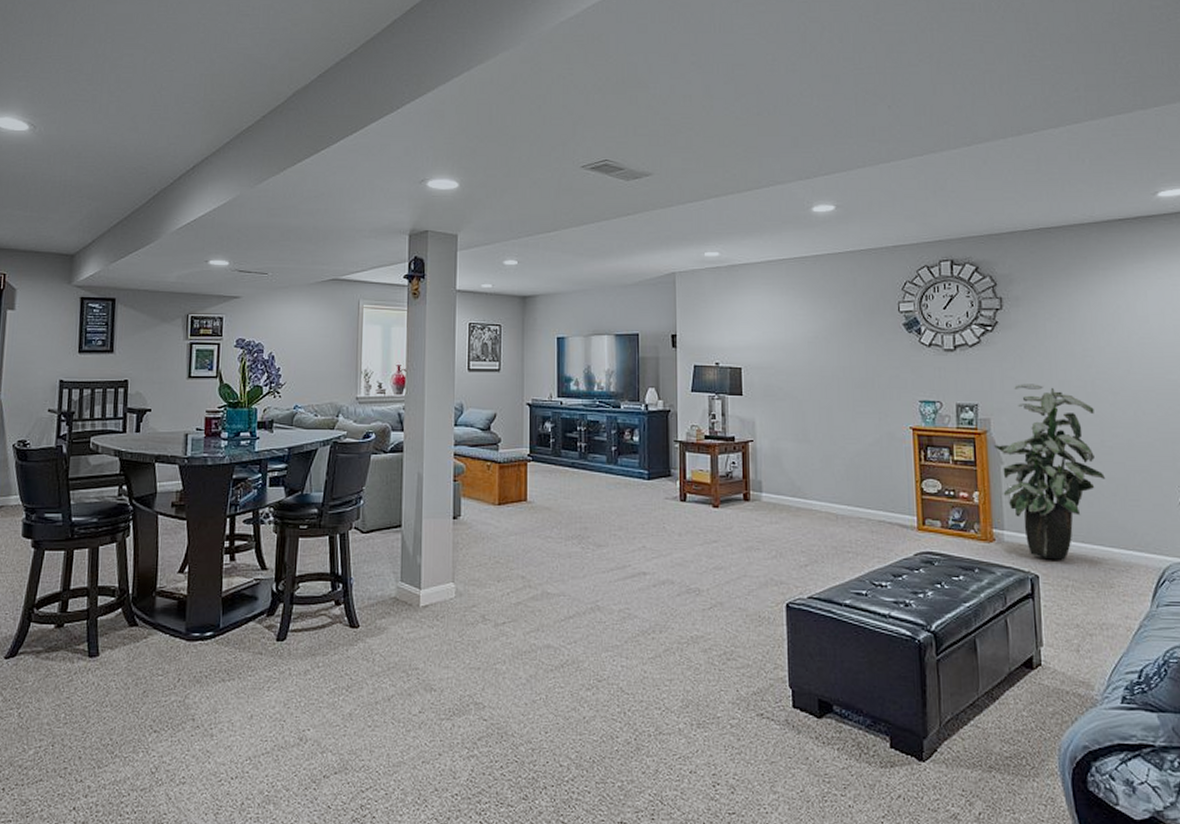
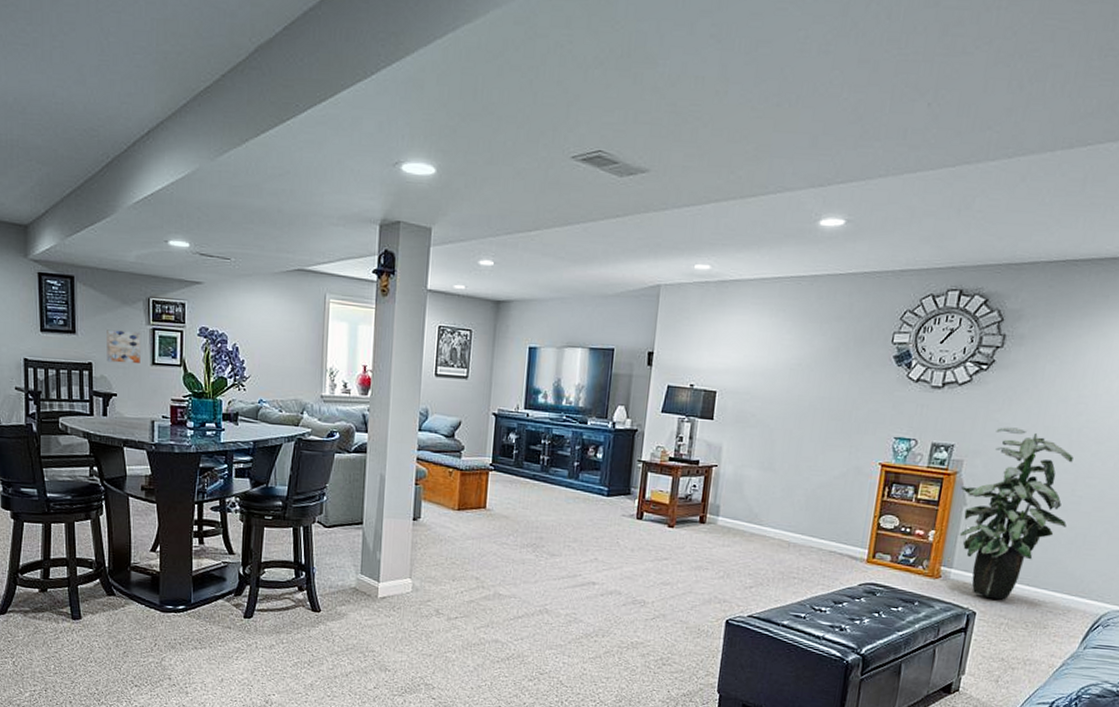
wall art: none [143,347,178,379] -> present [106,329,141,364]

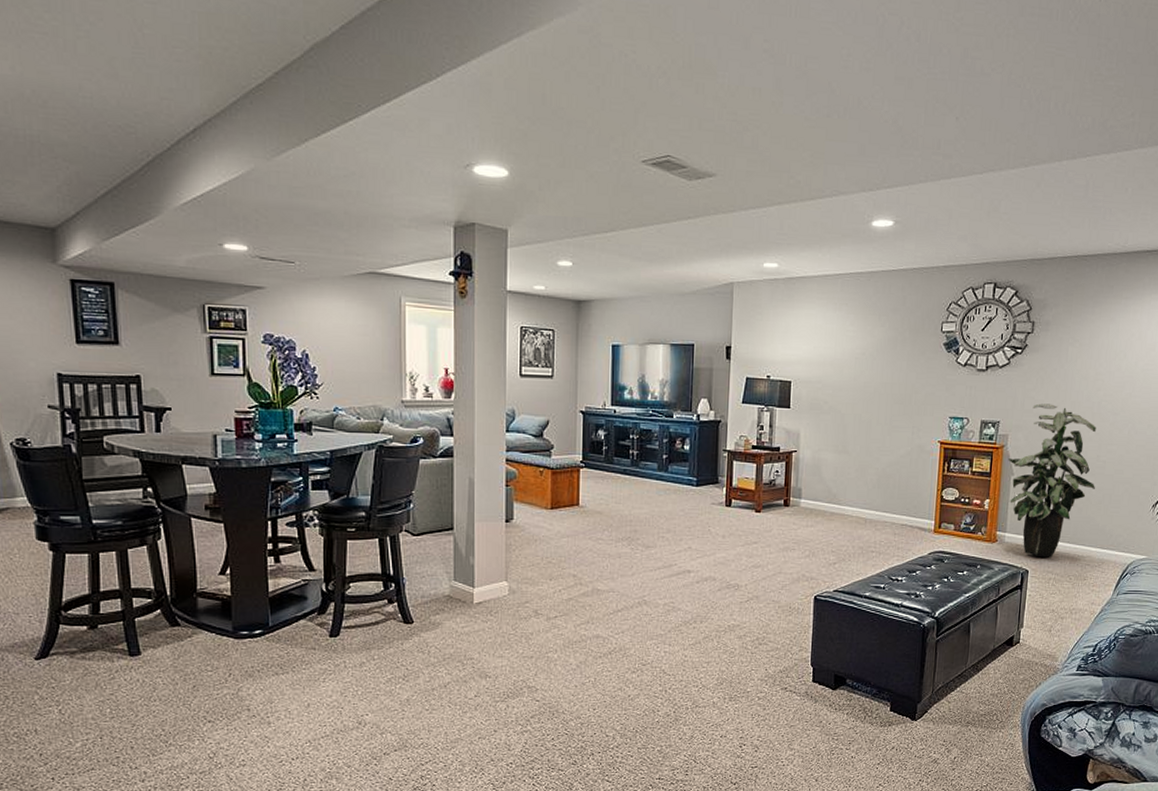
wall art: present [106,329,141,364] -> none [156,339,197,375]

